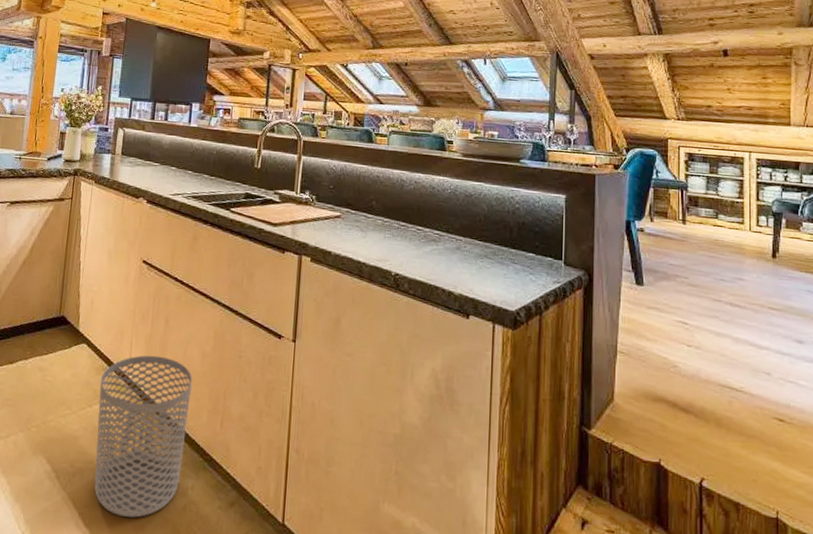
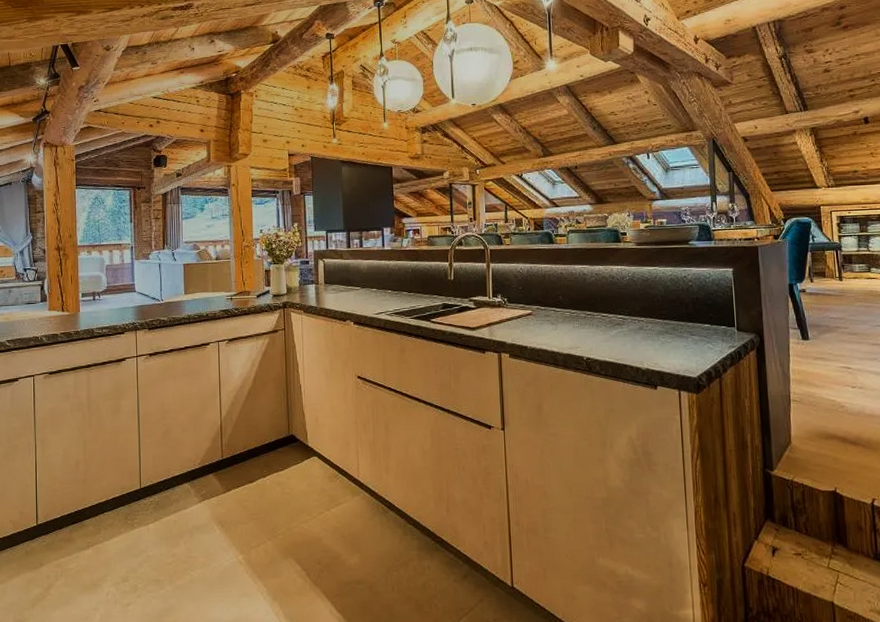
waste bin: present [94,355,192,518] -> none [334,458,417,600]

